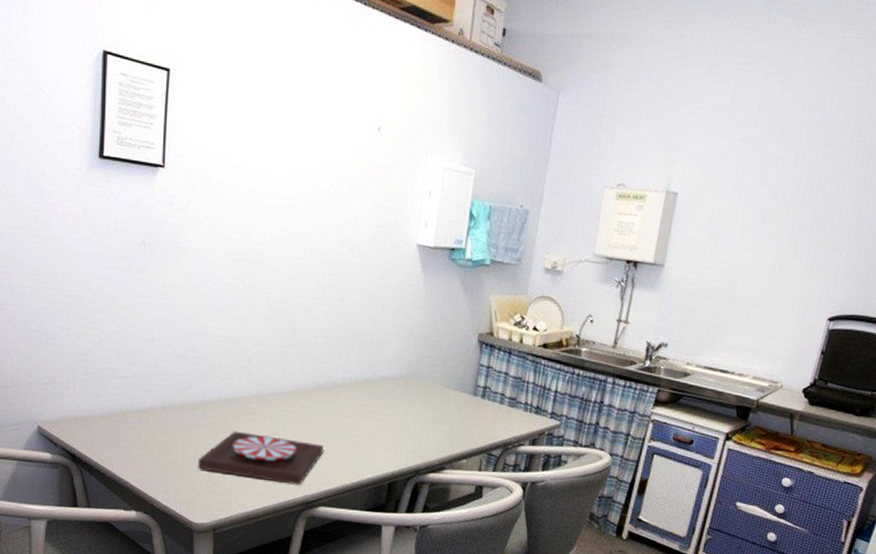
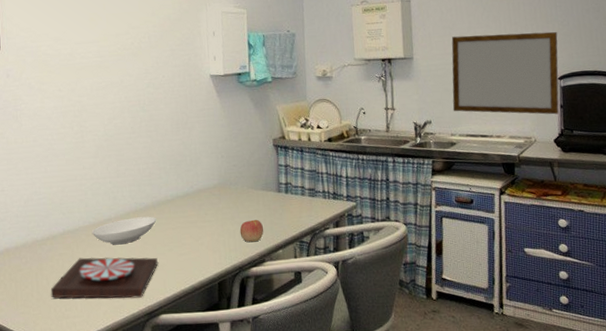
bowl: none [252,396,329,424] -> present [91,216,157,245]
apple: none [422,421,450,447] -> present [239,219,264,243]
writing board: none [696,247,843,361] -> present [451,31,559,115]

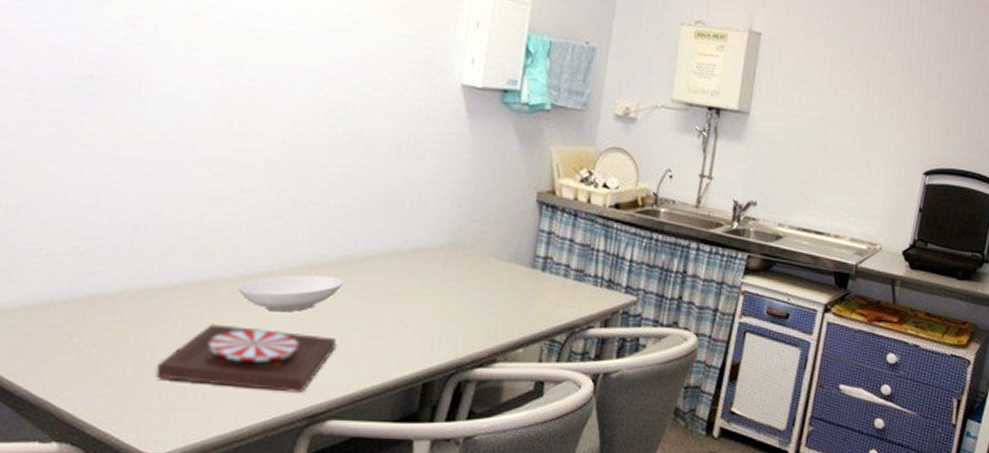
apple: present [239,219,264,243] -> none [466,301,503,333]
writing board: present [451,31,559,115] -> none [787,94,935,220]

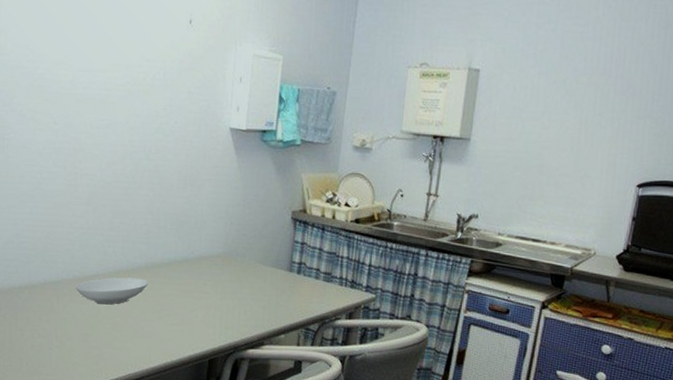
plate: present [155,324,337,393] -> none [24,312,146,364]

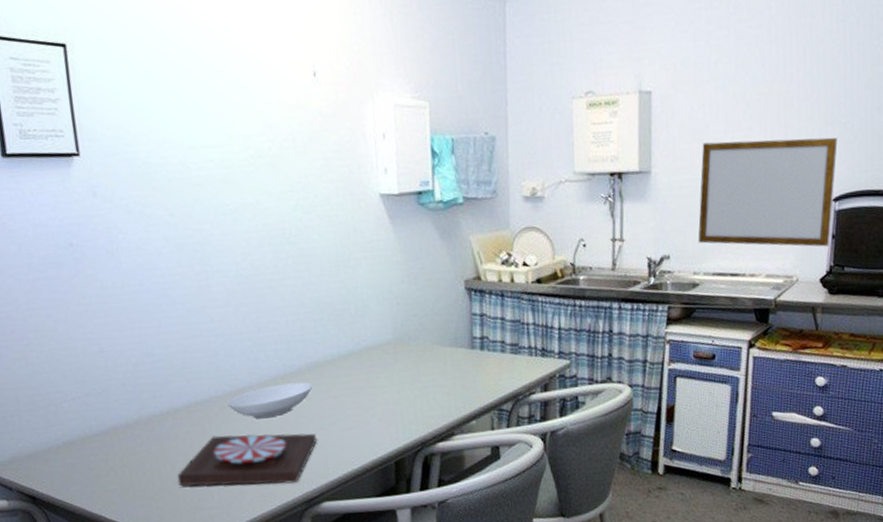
plate: none [24,312,146,364] -> present [177,433,318,487]
writing board: none [506,120,648,227] -> present [698,137,838,247]

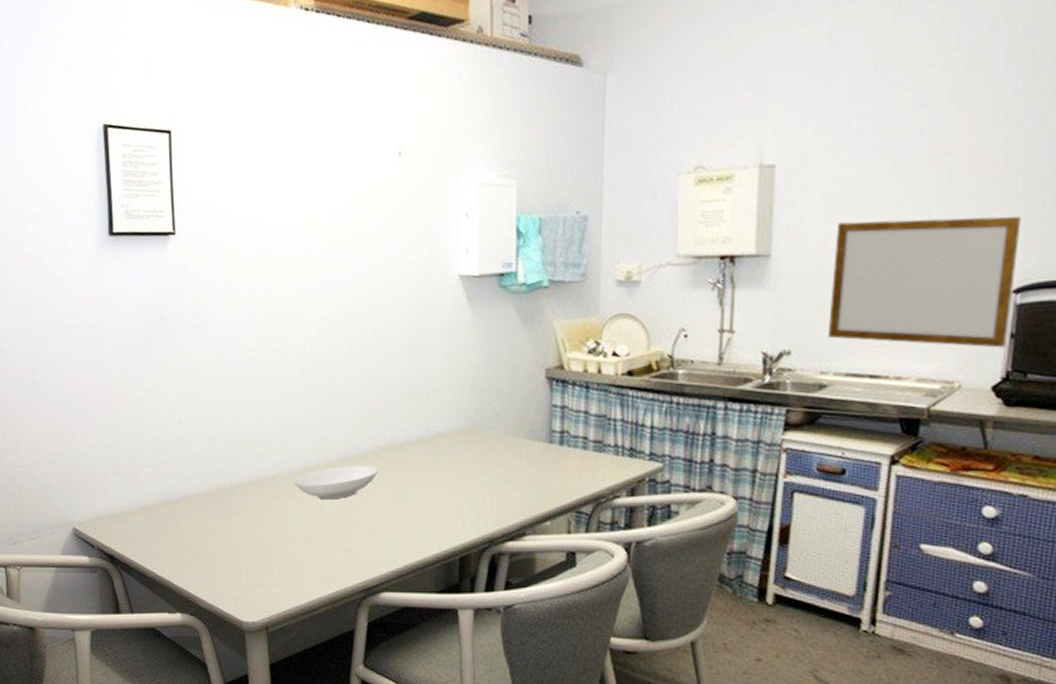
plate: present [177,433,318,487] -> none [241,513,381,569]

